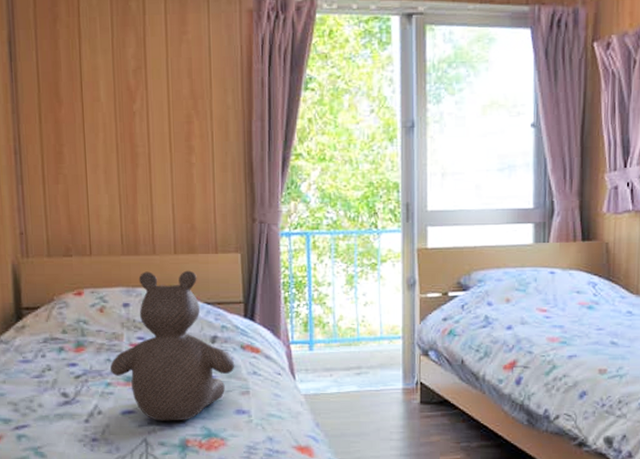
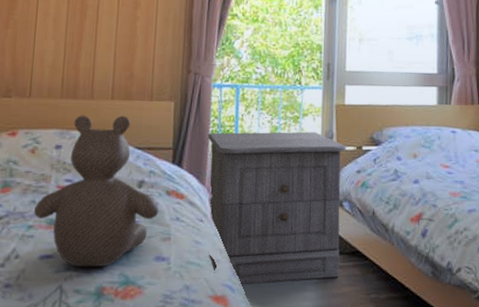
nightstand: none [279,279,430,436] -> present [207,131,346,285]

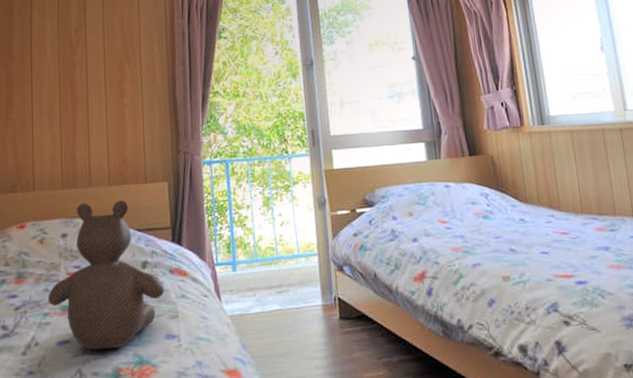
nightstand: present [207,131,346,285] -> none [203,199,348,358]

